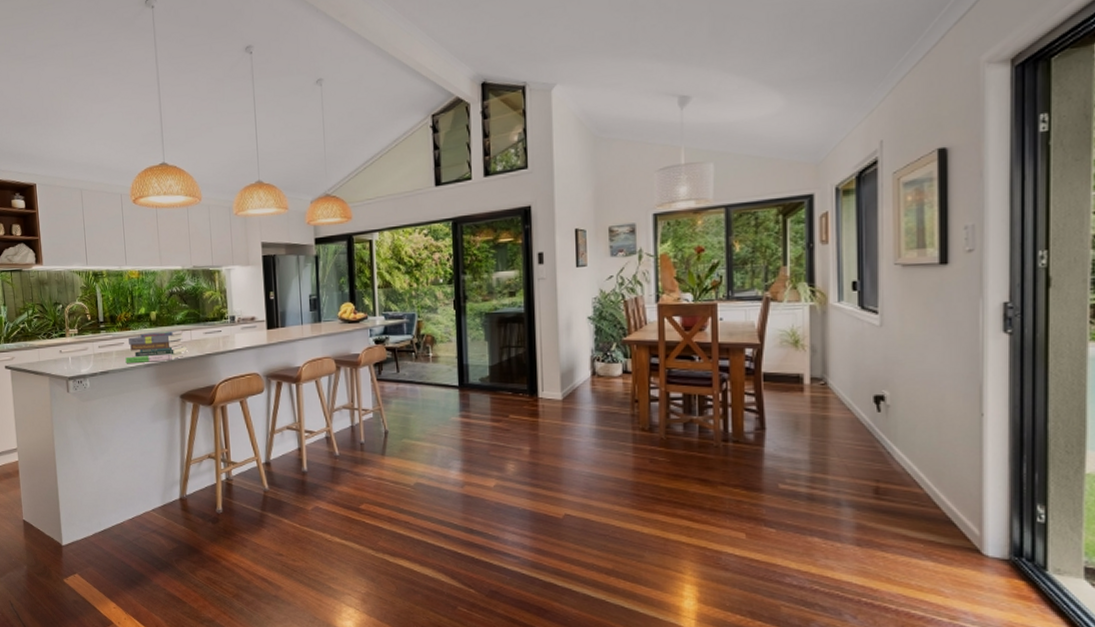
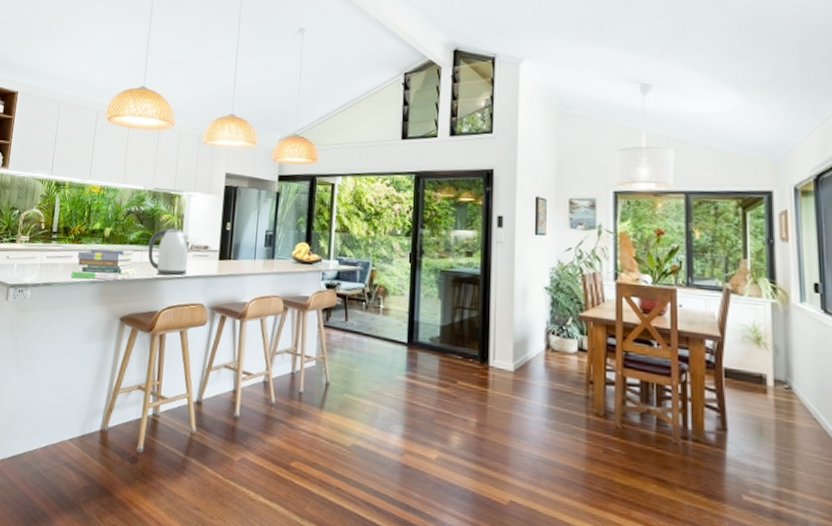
kettle: none [196,304,238,351] -> present [147,228,189,276]

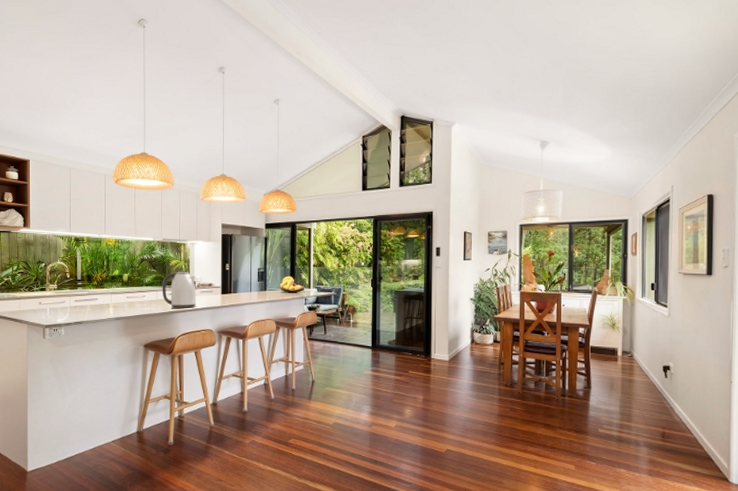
books: present [71,248,135,280] -> none [98,290,152,317]

